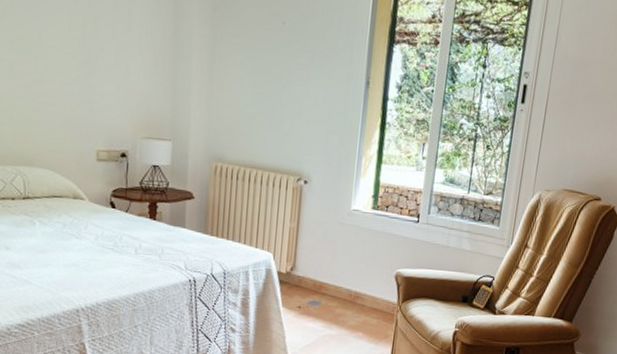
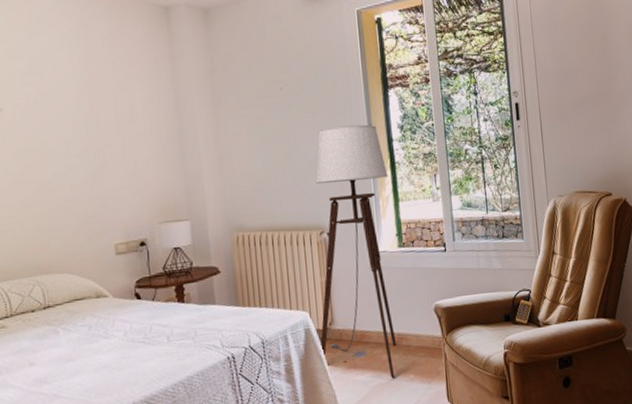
floor lamp: none [277,73,376,333] -> present [316,124,396,379]

